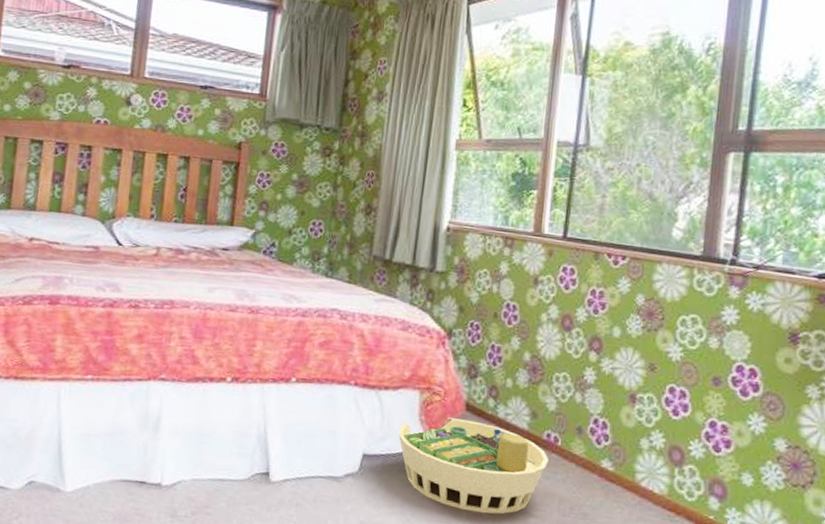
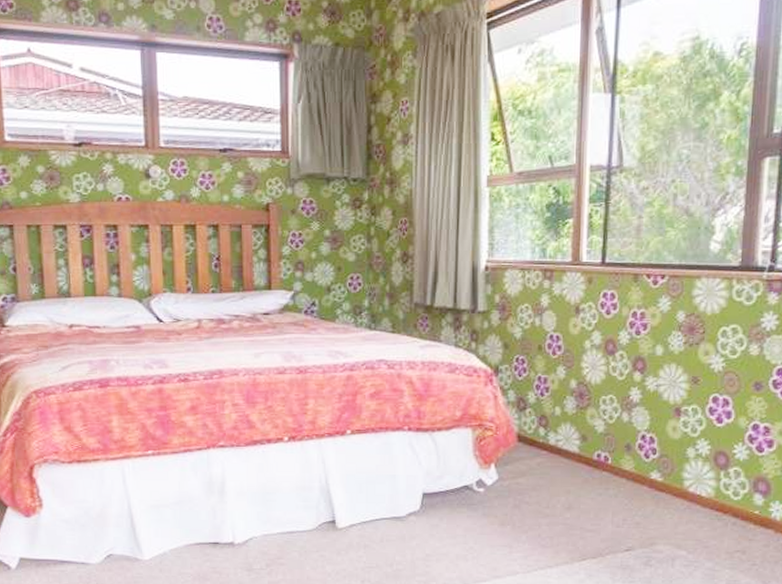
laundry basket: present [398,417,550,514] -> none [454,450,601,534]

